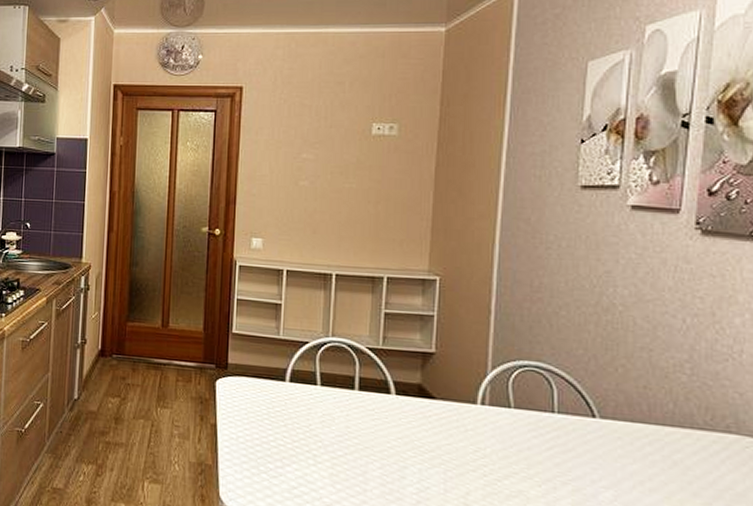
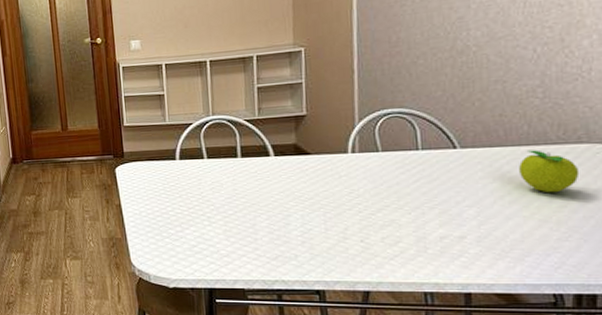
fruit: none [662,432,727,487] -> present [519,150,580,193]

